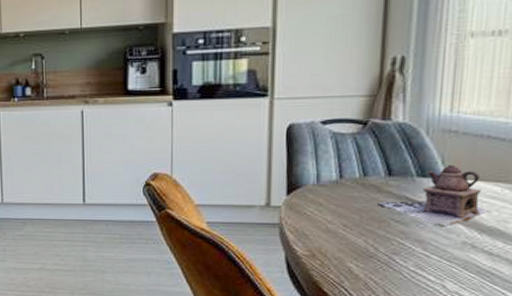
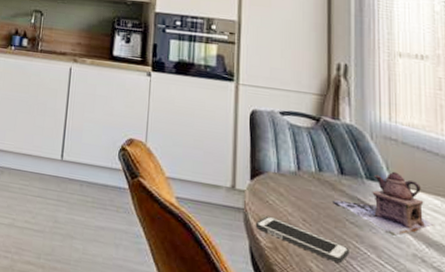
cell phone: none [293,226,392,261] -> present [256,216,349,264]

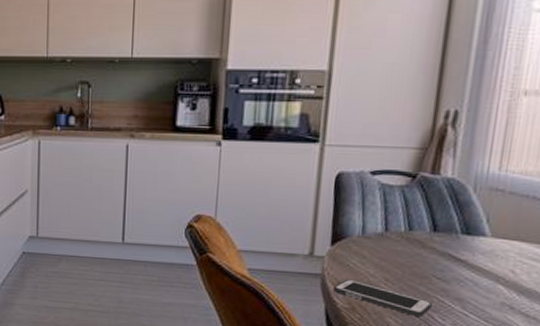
teapot: present [333,171,434,236] -> none [420,223,530,287]

